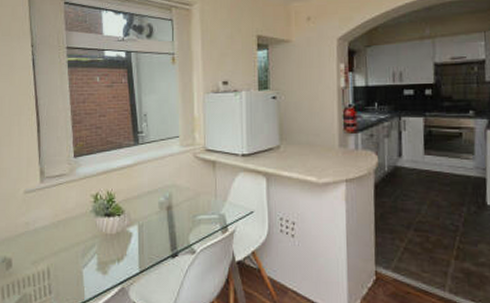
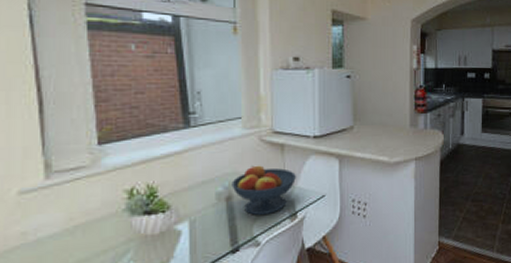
fruit bowl: none [171,179,228,225] -> present [232,165,297,215]

